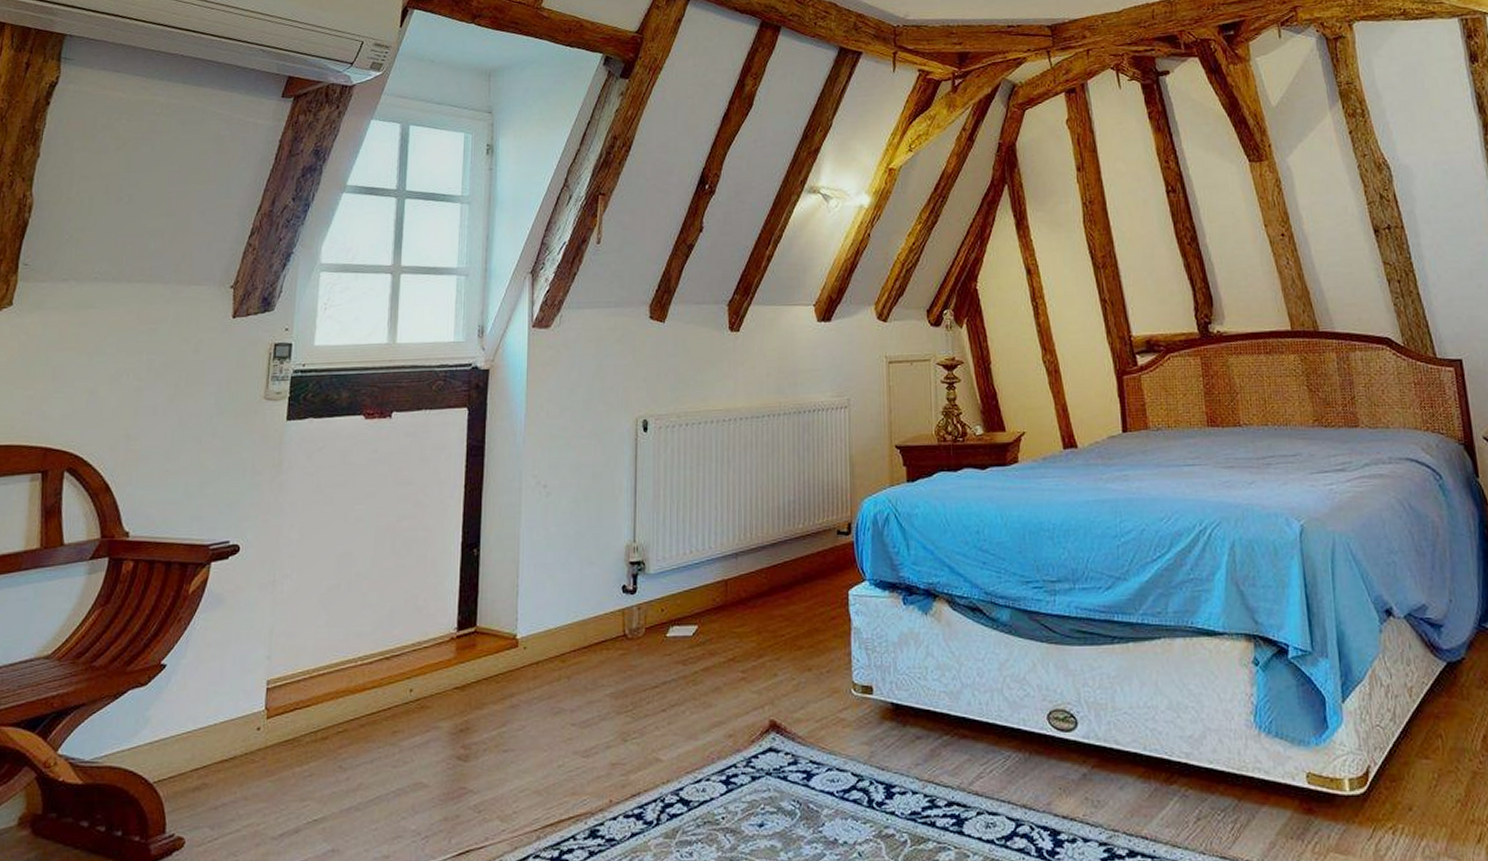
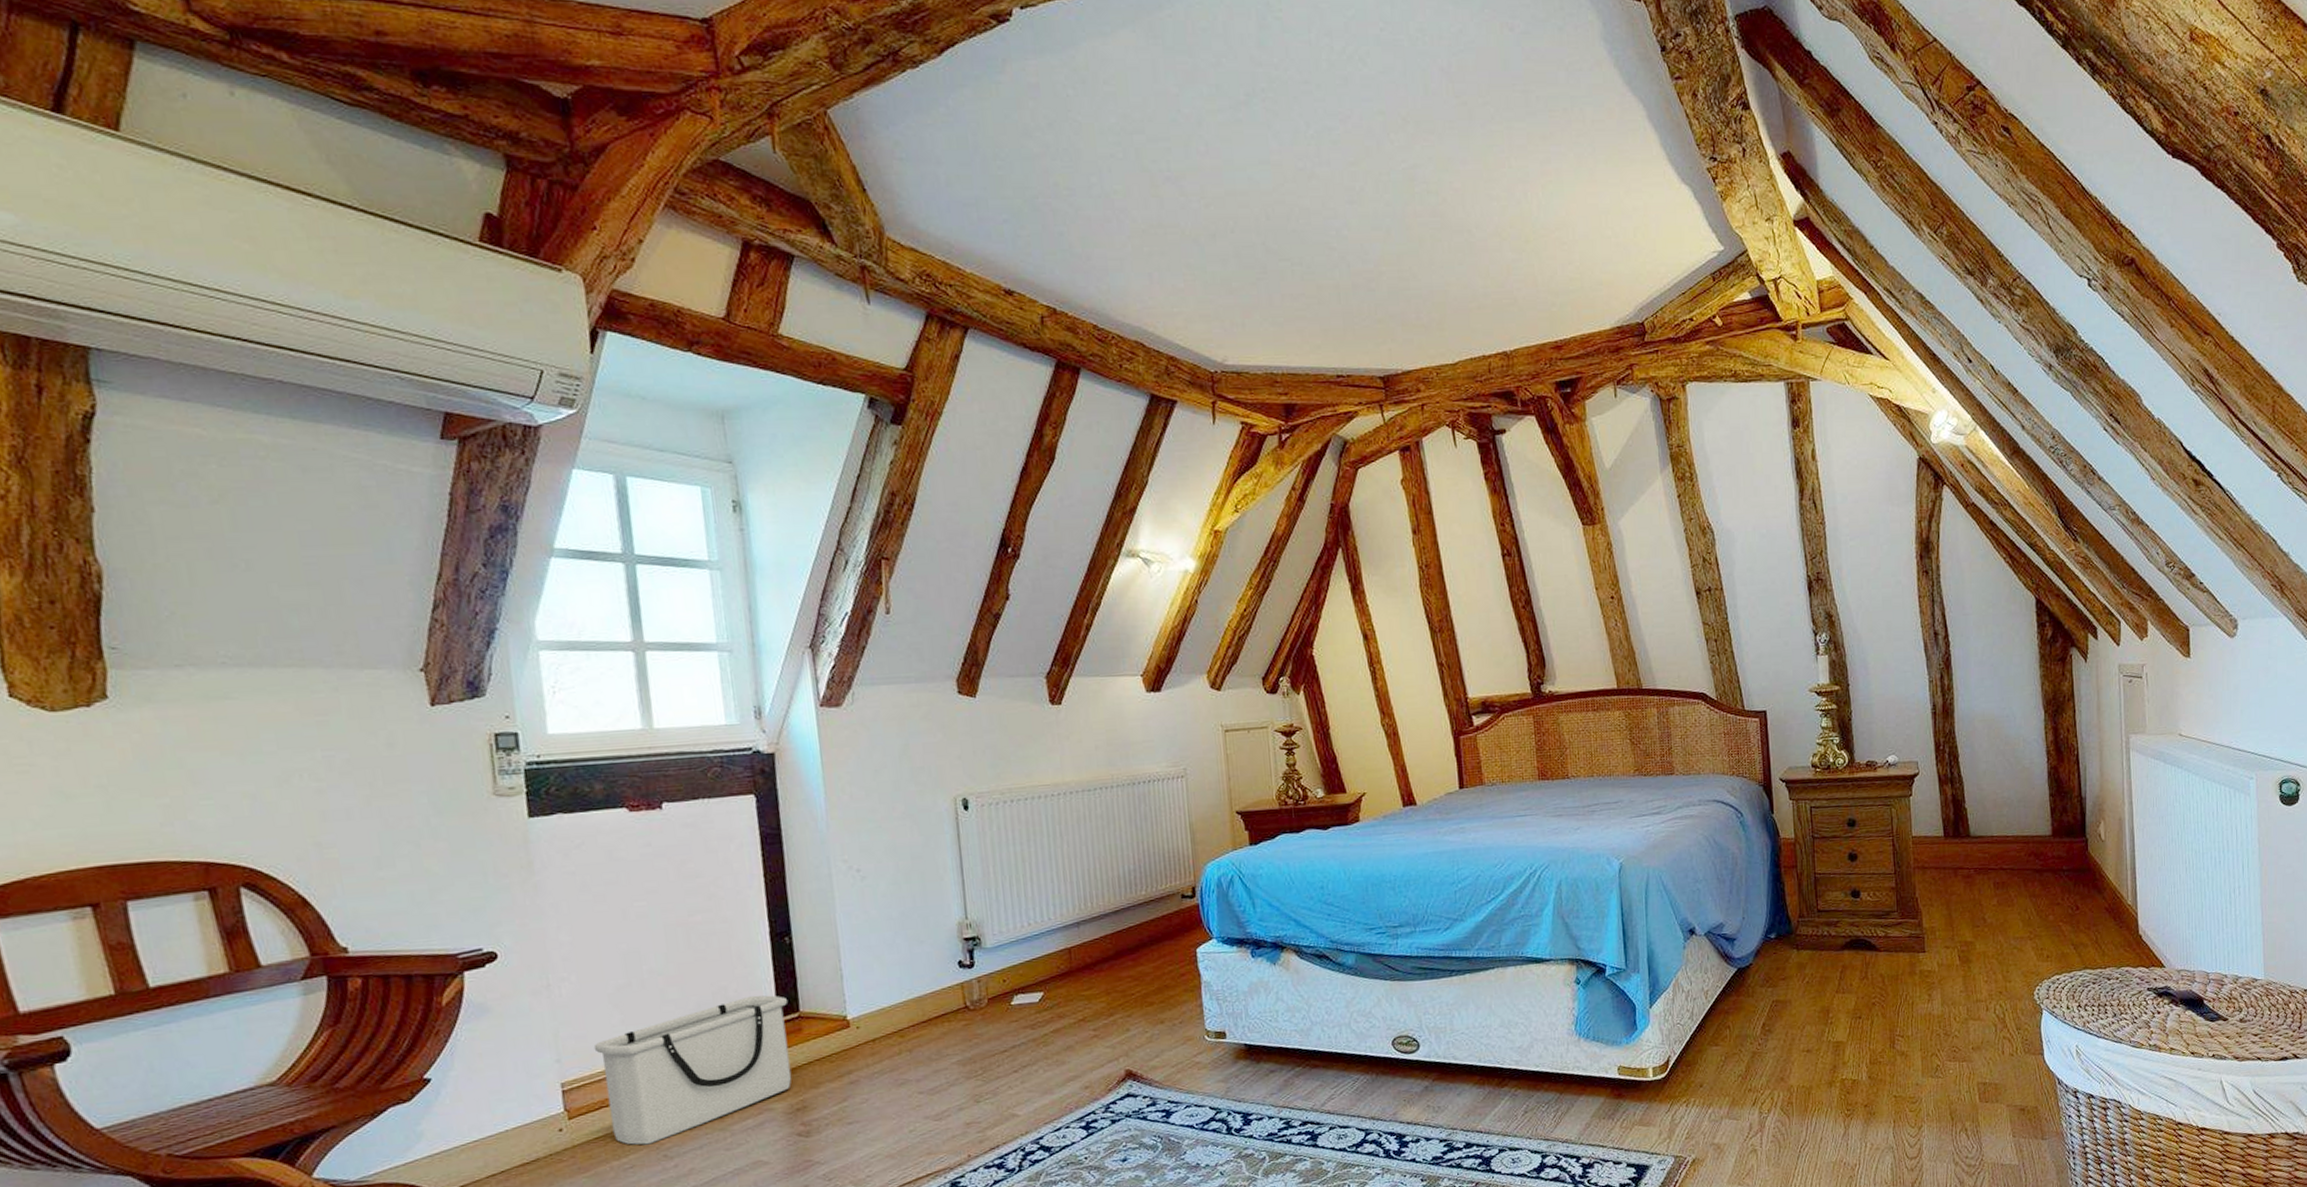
storage bin: none [299,606,468,753] -> present [593,995,792,1145]

